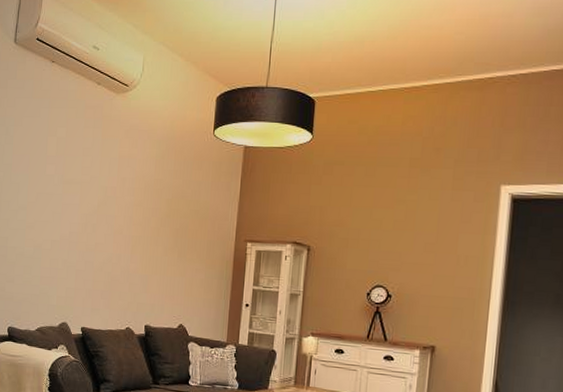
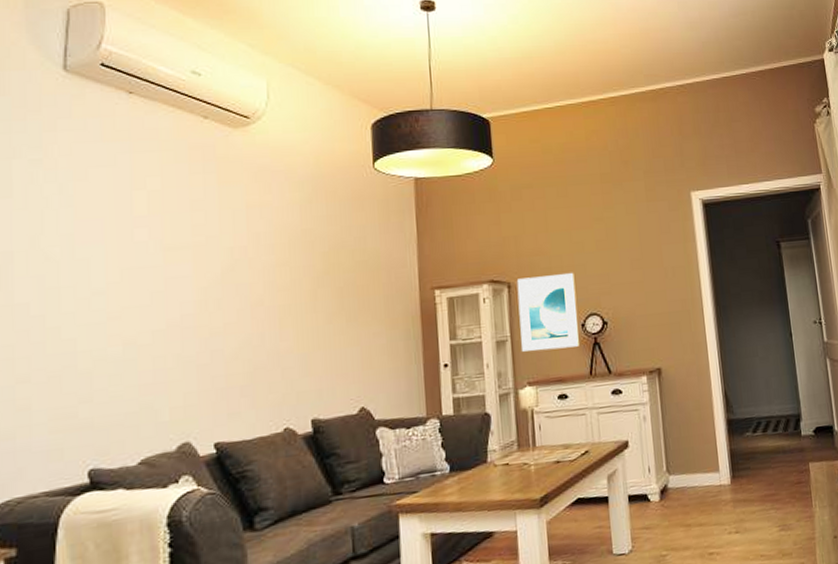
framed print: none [311,244,368,312] -> present [516,272,580,352]

